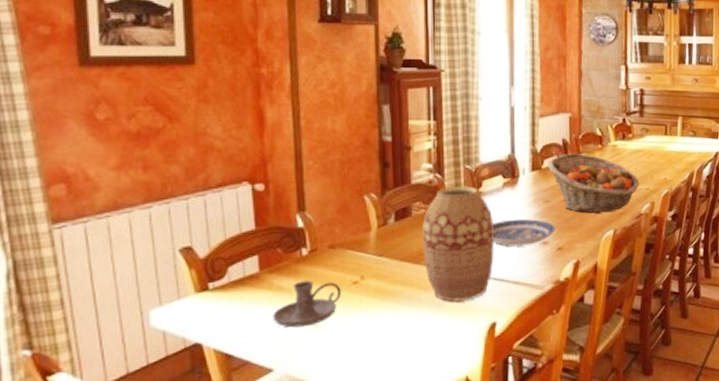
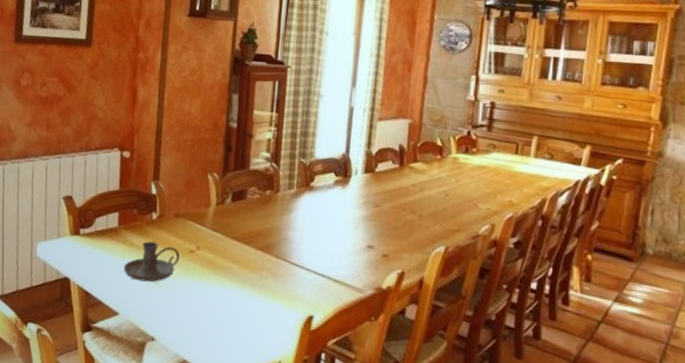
vase: present [423,186,494,302] -> none [252,177,322,289]
plate: present [492,219,555,246] -> none [318,217,383,246]
fruit basket: present [547,153,640,213] -> none [381,160,481,227]

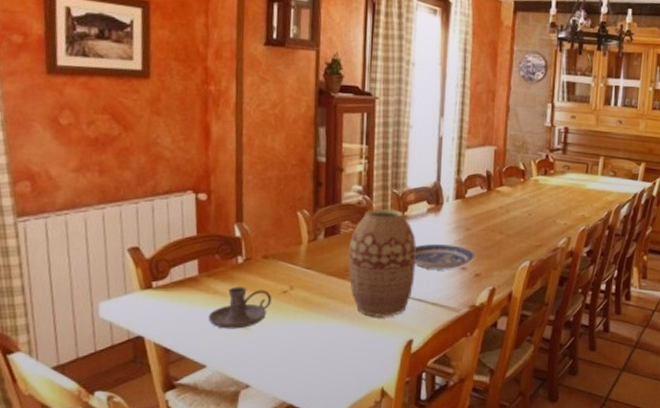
vase: none [252,177,322,289] -> present [349,209,416,317]
plate: none [318,217,383,246] -> present [414,244,474,269]

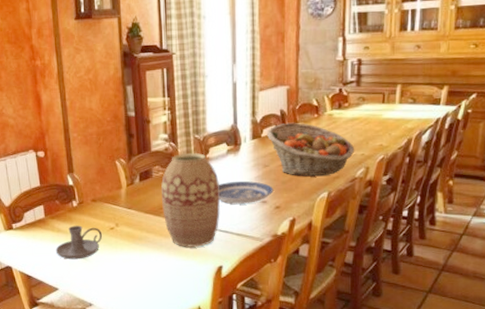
fruit basket: none [470,184,558,243] -> present [266,122,355,176]

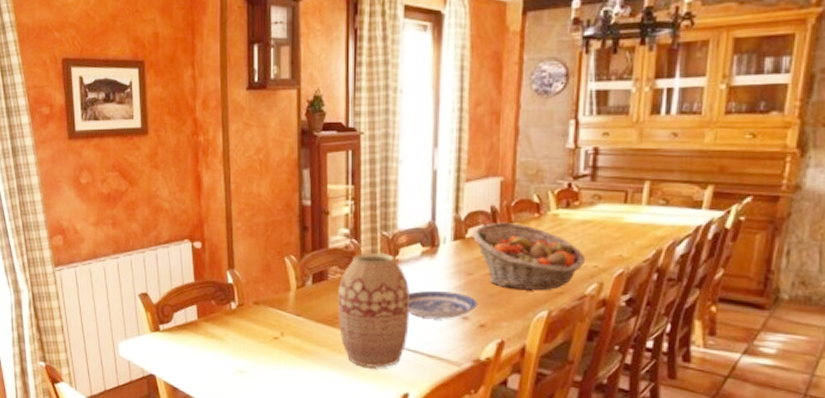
candle holder: present [55,225,102,260] -> none [207,331,263,373]

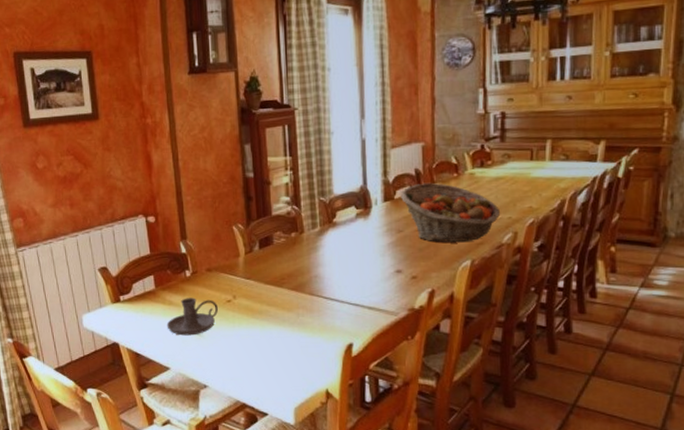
candle holder: none [207,331,263,373] -> present [167,297,218,336]
vase: present [338,253,410,368] -> none [283,217,349,322]
plate: present [408,291,478,319] -> none [347,248,409,274]

